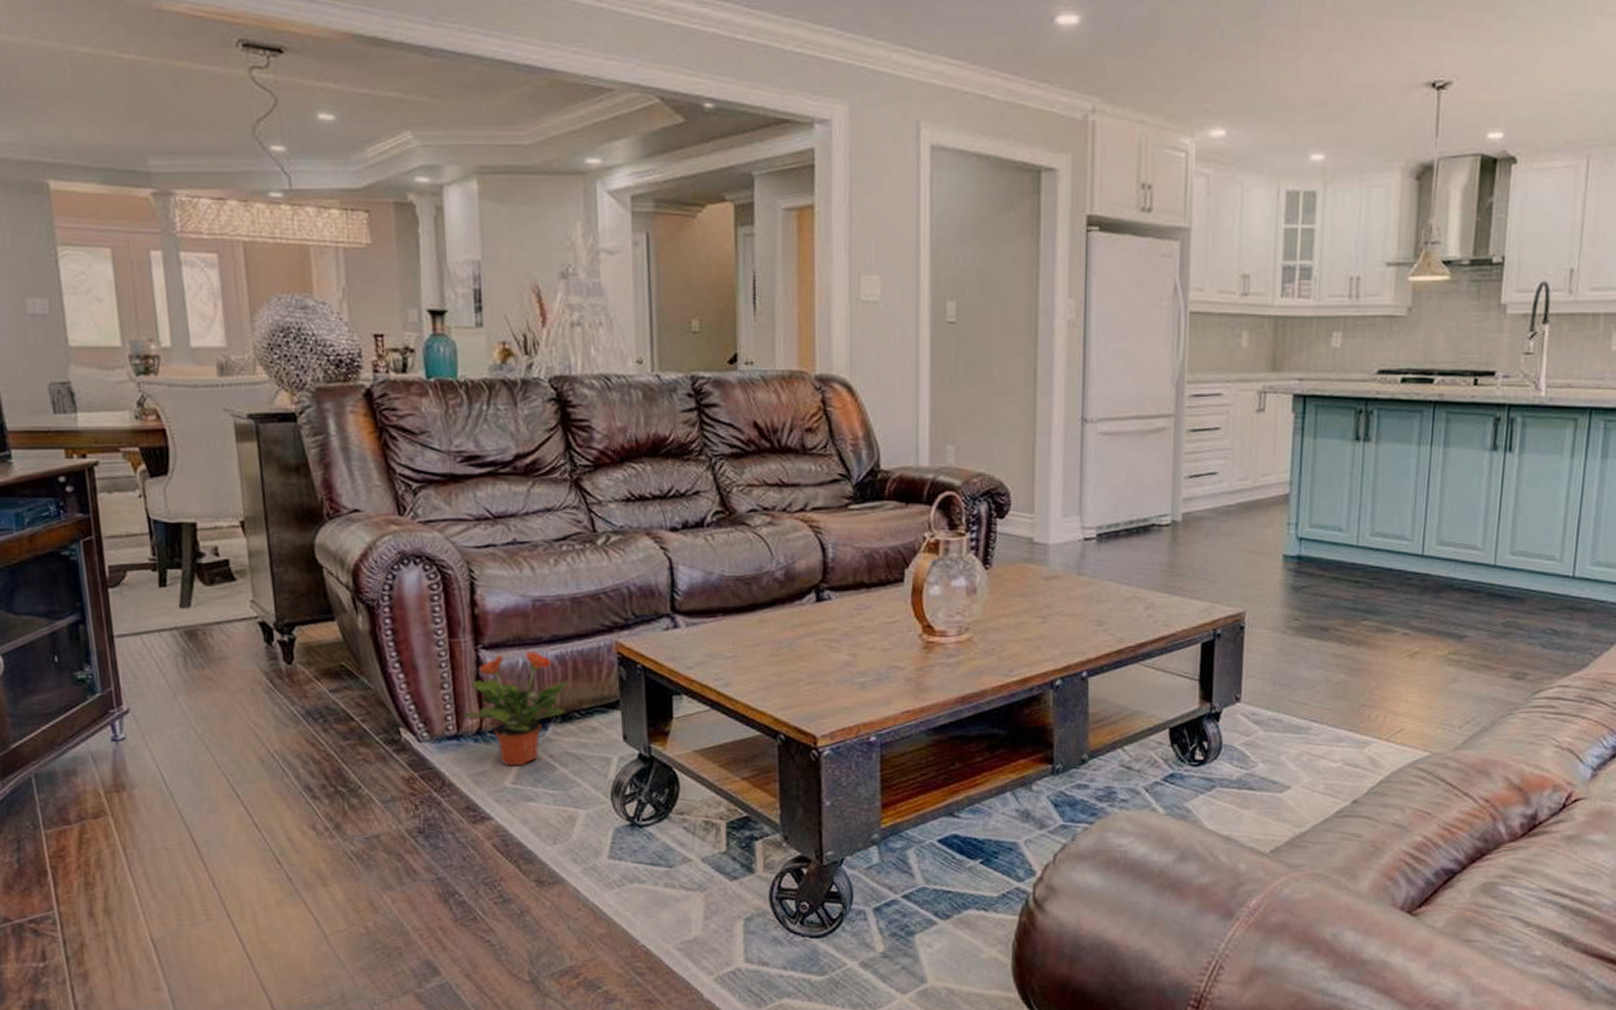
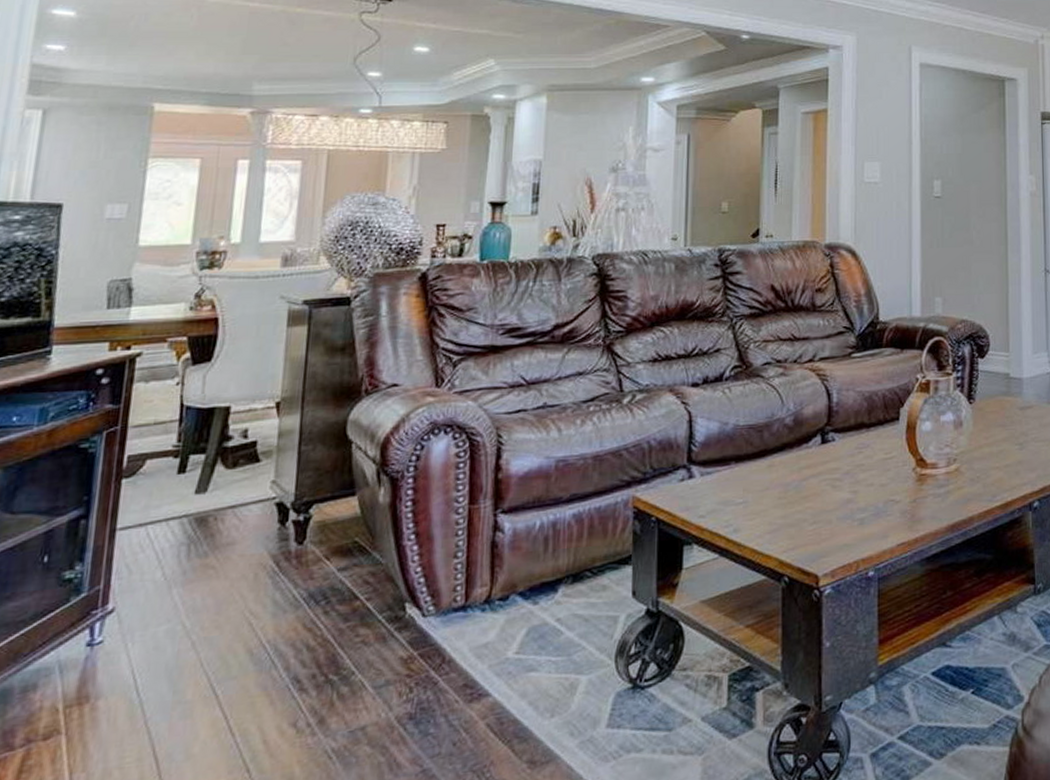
potted plant: present [462,650,568,766] -> none [472,510,582,635]

